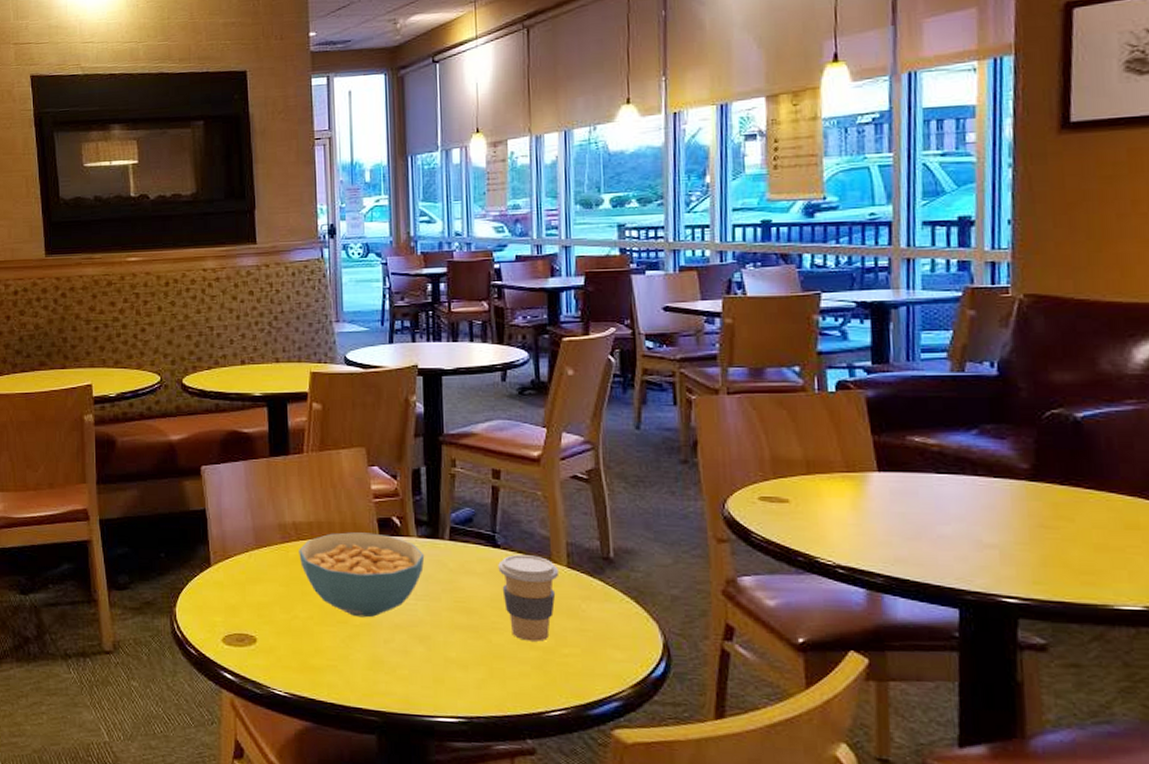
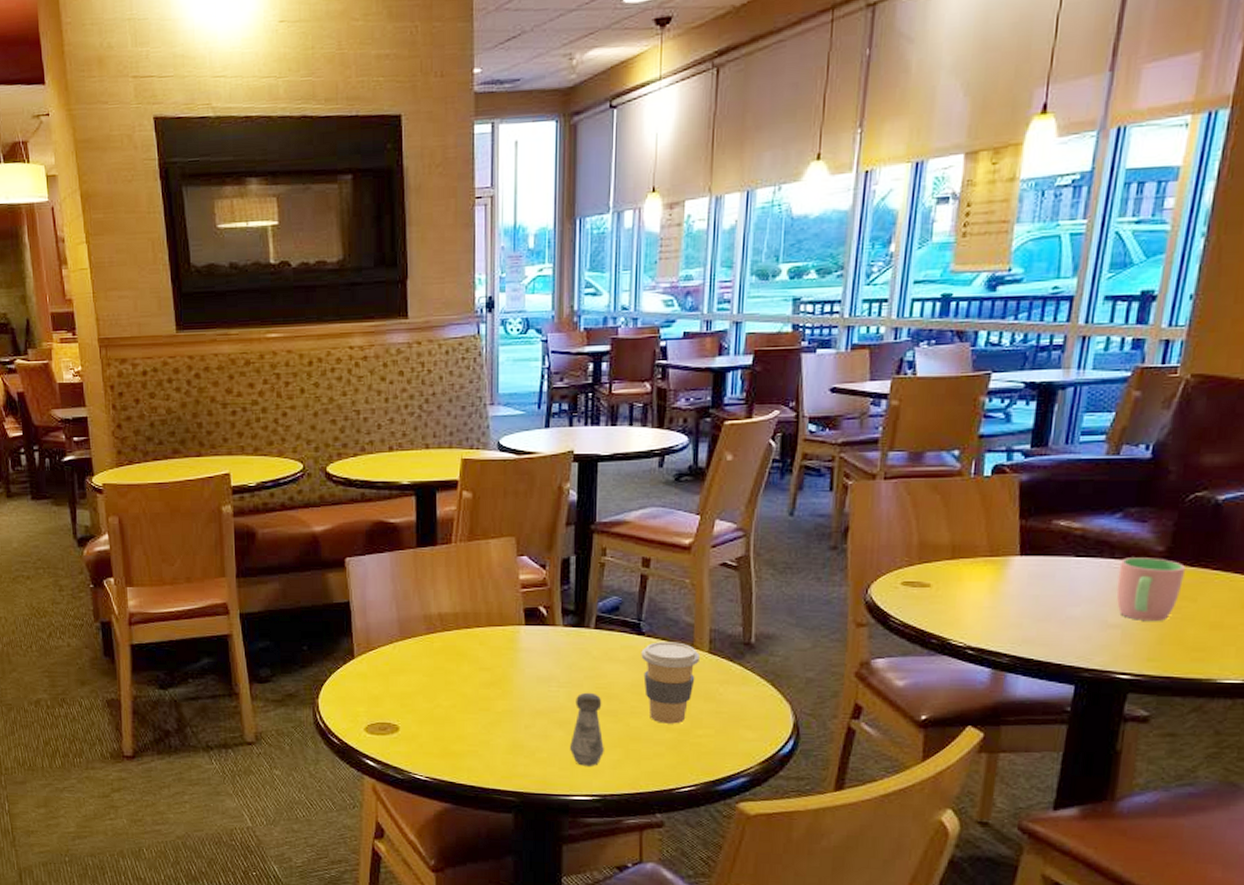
cereal bowl: present [299,532,425,618] -> none [443,622,569,705]
salt shaker: none [432,606,467,685] -> present [570,692,604,766]
cup: none [984,475,1056,541] -> present [1116,557,1185,621]

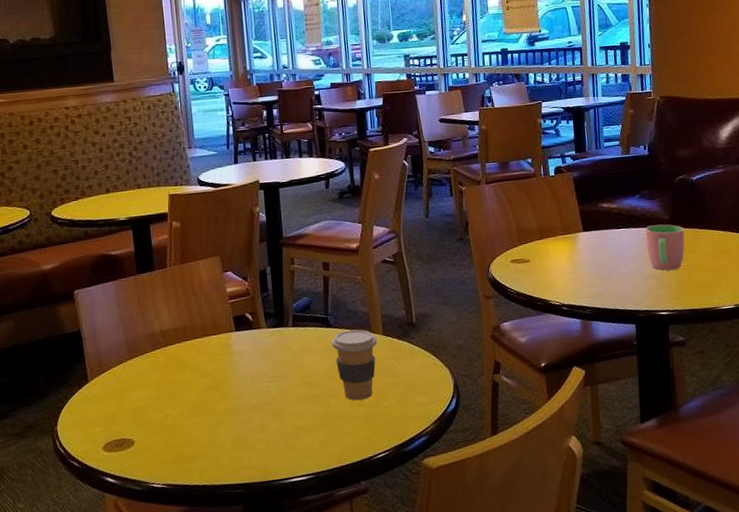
salt shaker: present [570,692,604,766] -> none [284,382,313,450]

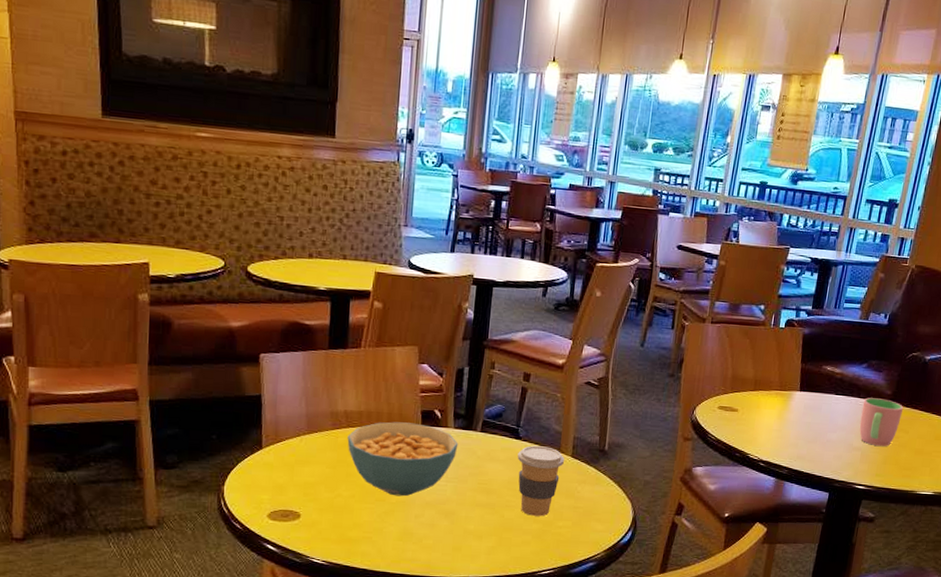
cereal bowl: none [167,329,274,406] -> present [347,422,459,497]

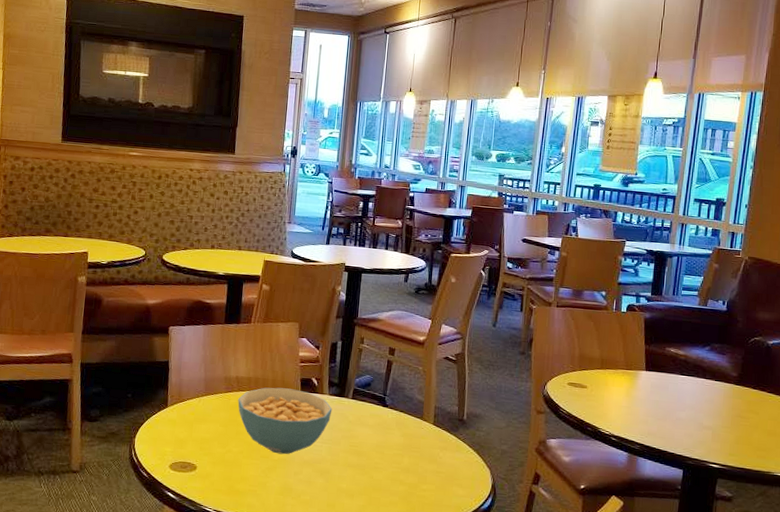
coffee cup: present [517,445,565,516] -> none [384,413,428,479]
cup: present [859,397,903,446] -> none [708,379,750,427]

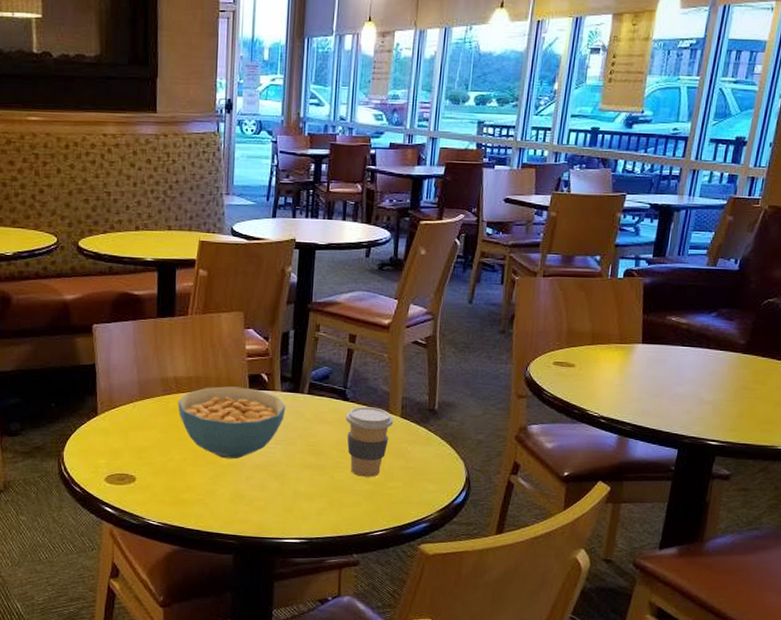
coffee cup: none [384,413,428,479] -> present [345,407,394,477]

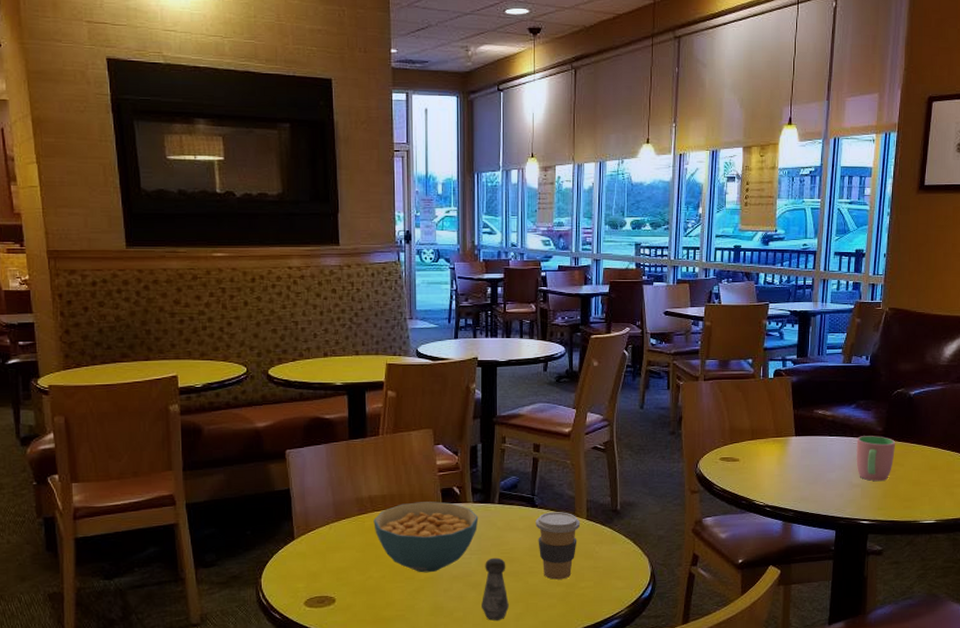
salt shaker: none [283,449,312,513] -> present [482,557,509,621]
cup: none [710,348,759,399] -> present [856,436,895,481]

